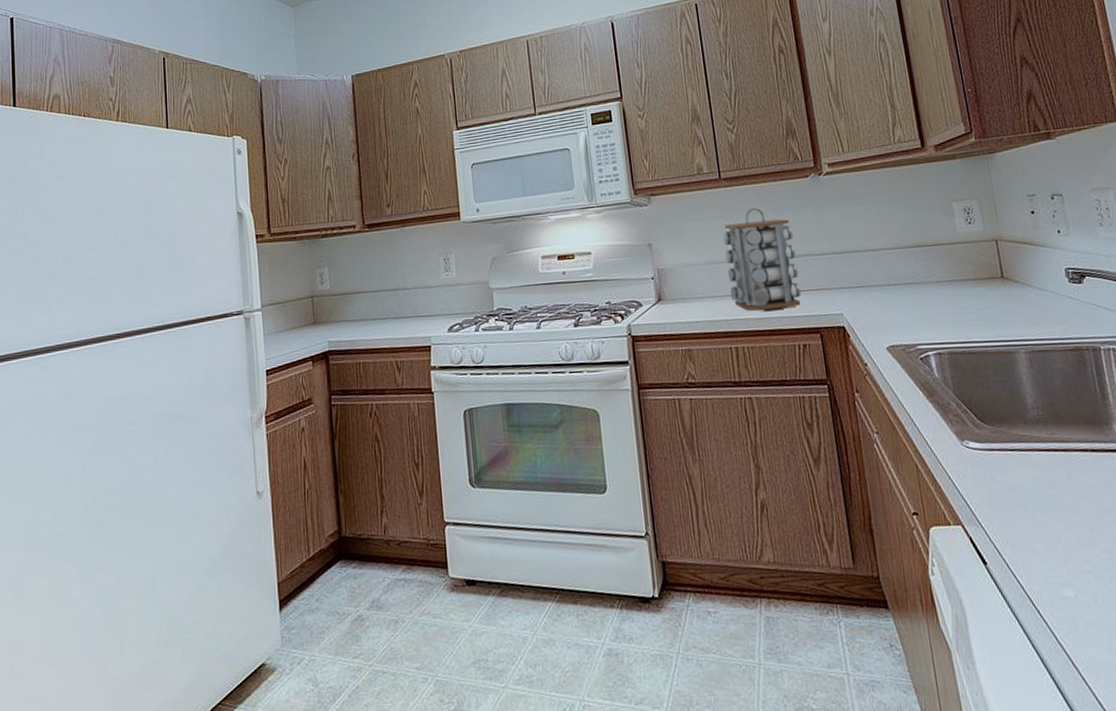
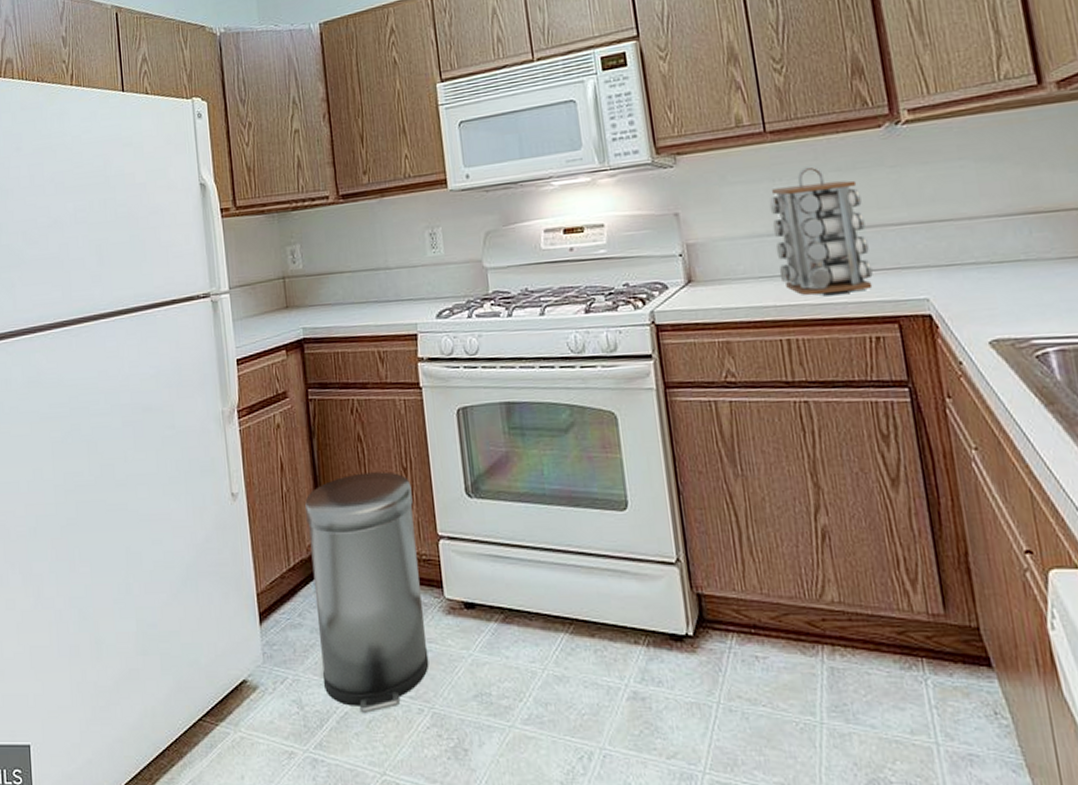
pedal bin: none [325,467,434,686] -> present [305,471,429,713]

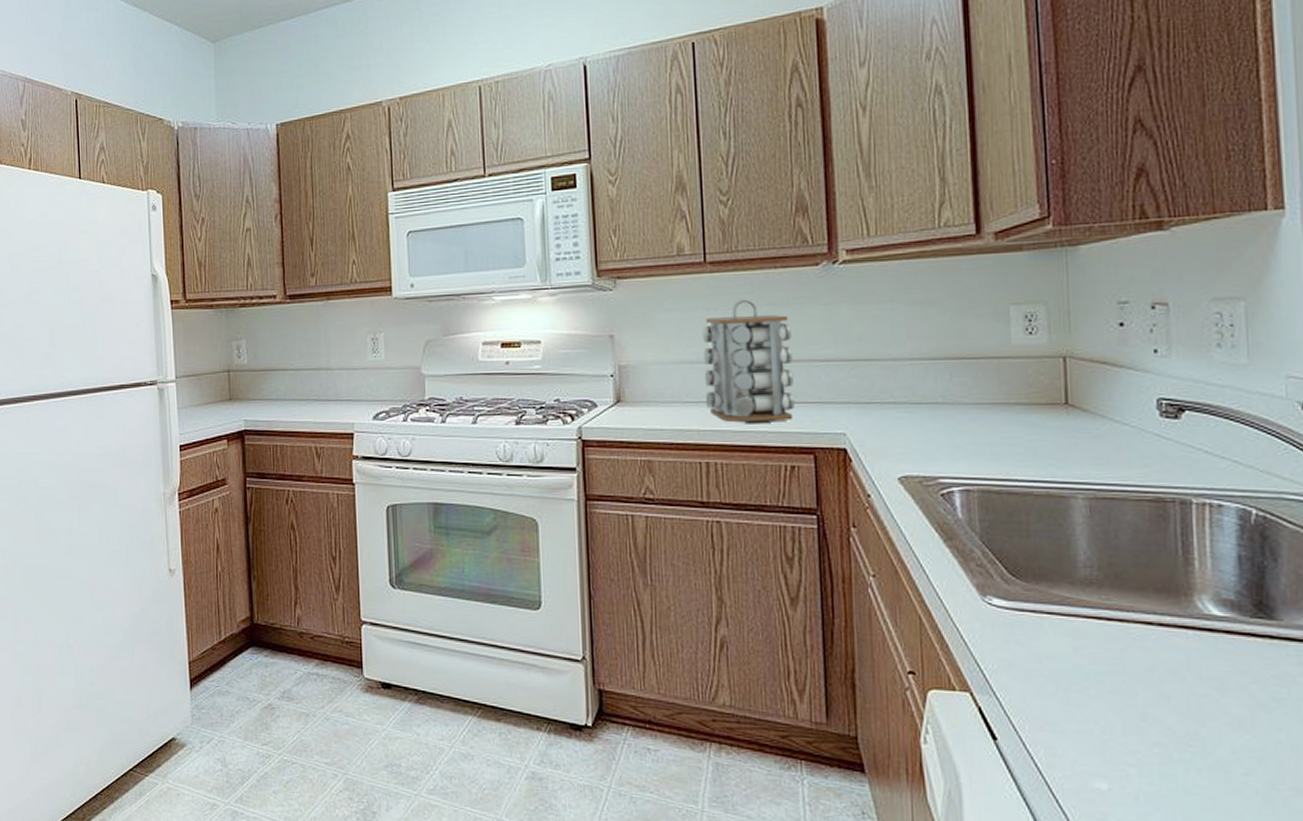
pedal bin: present [305,471,429,713] -> none [238,559,345,774]

